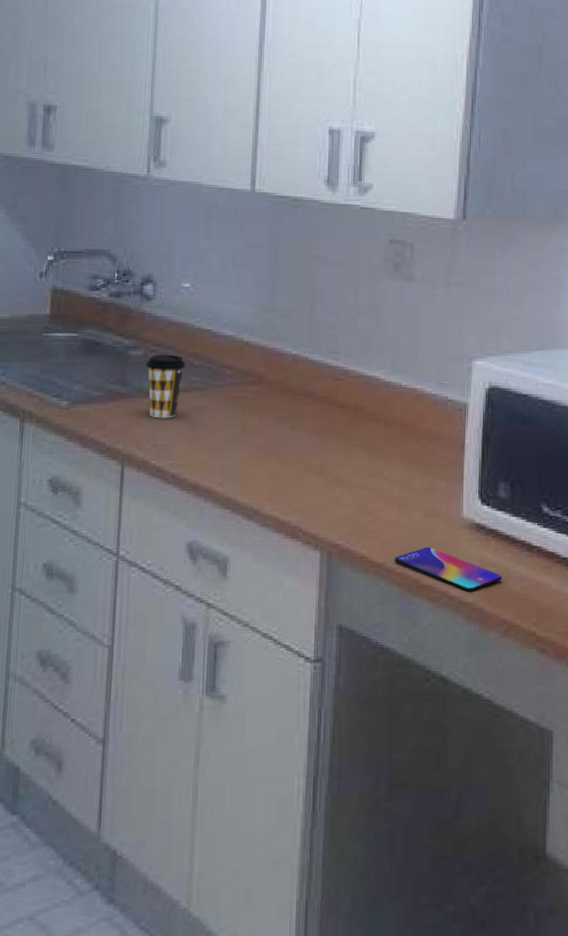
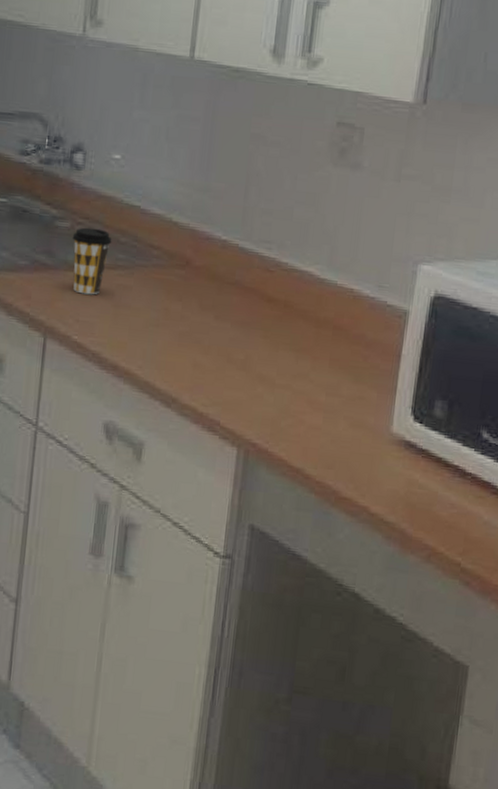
smartphone: present [394,546,502,592] -> none [314,458,430,511]

